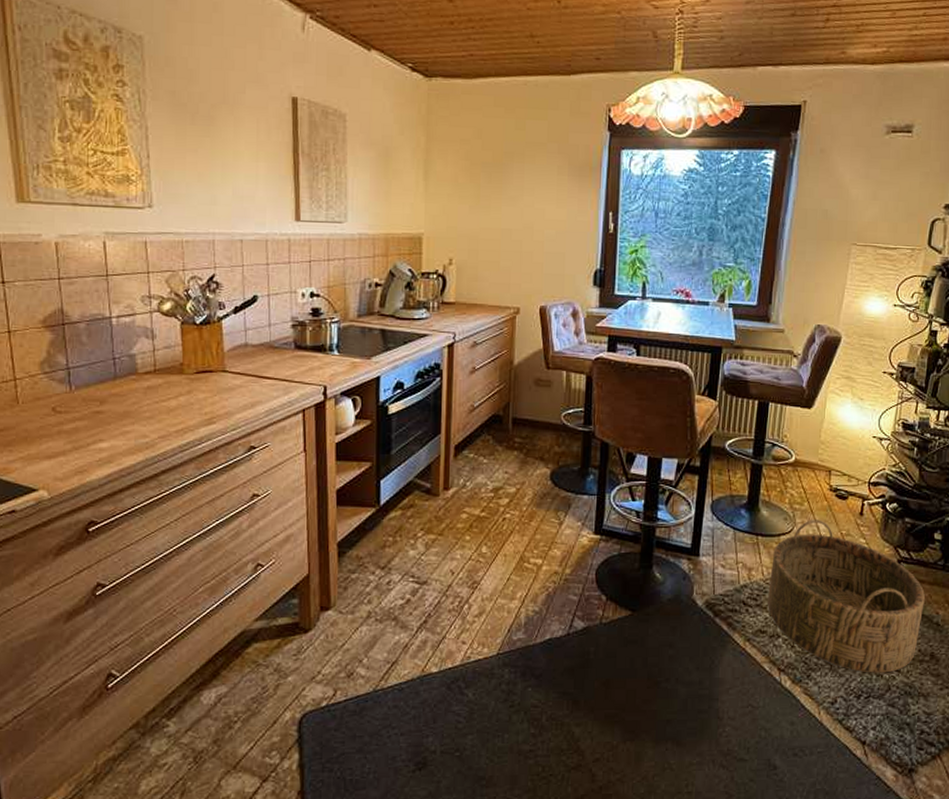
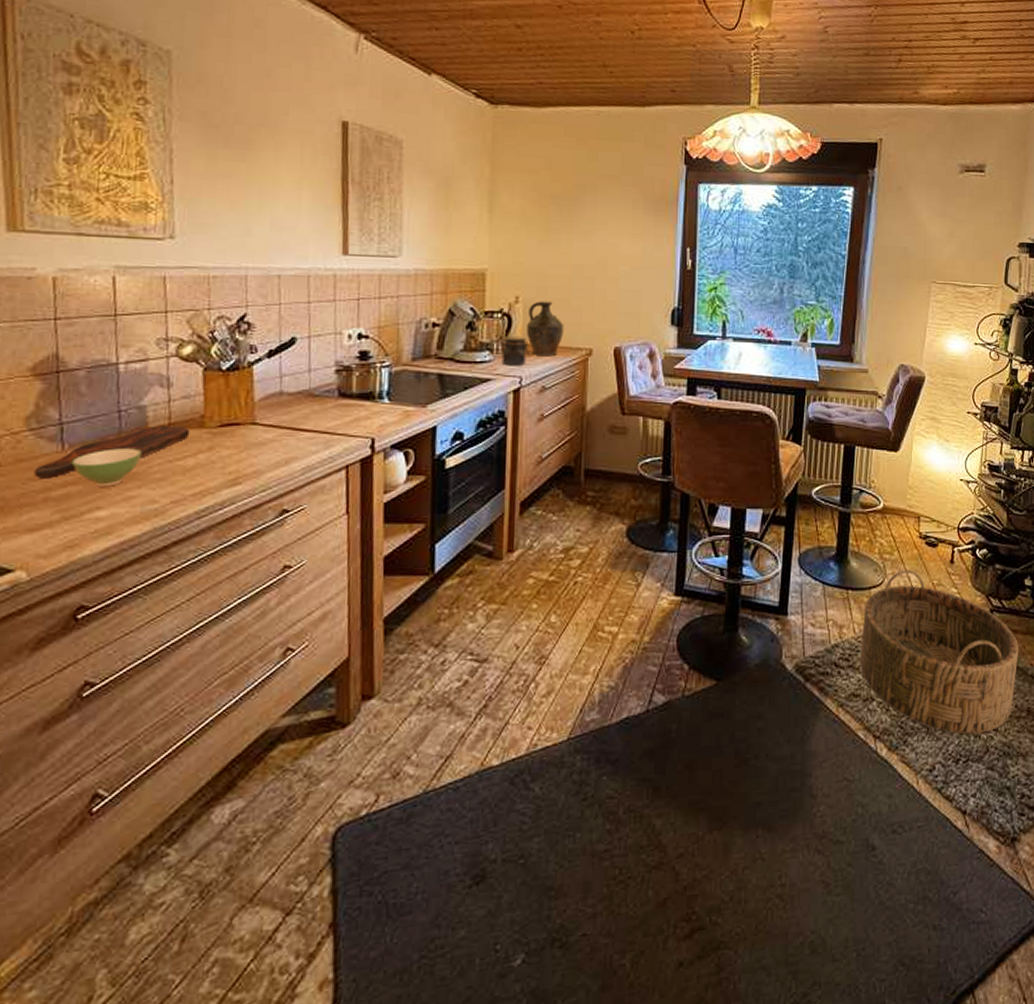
cutting board: none [49,371,172,415] -> present [34,425,190,479]
bowl: none [77,390,134,423] -> present [71,448,142,487]
jar: none [435,296,462,322] -> present [499,337,529,365]
ceramic jug: none [460,263,494,315] -> present [527,301,565,357]

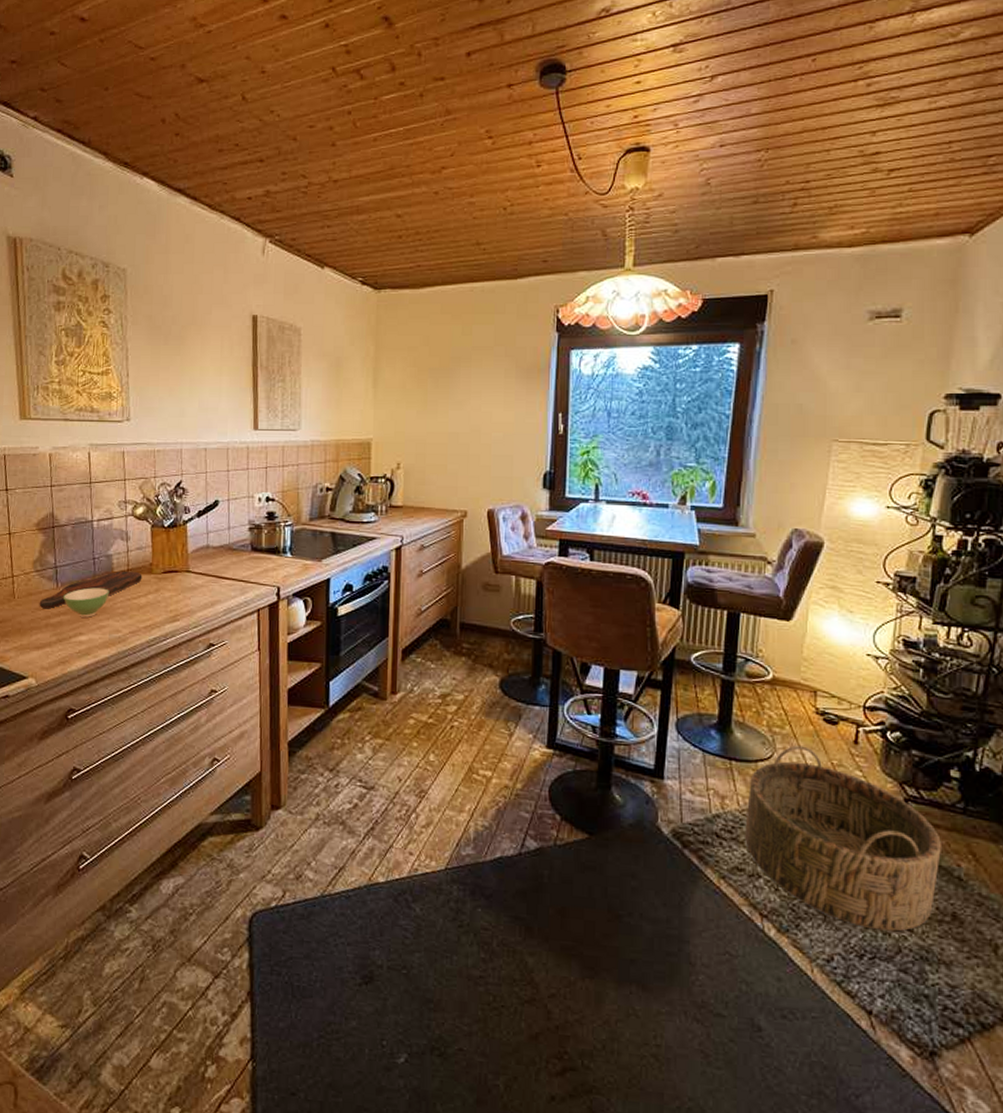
jar: present [499,337,529,365] -> none [383,499,410,526]
ceramic jug: present [527,301,565,357] -> none [407,466,441,518]

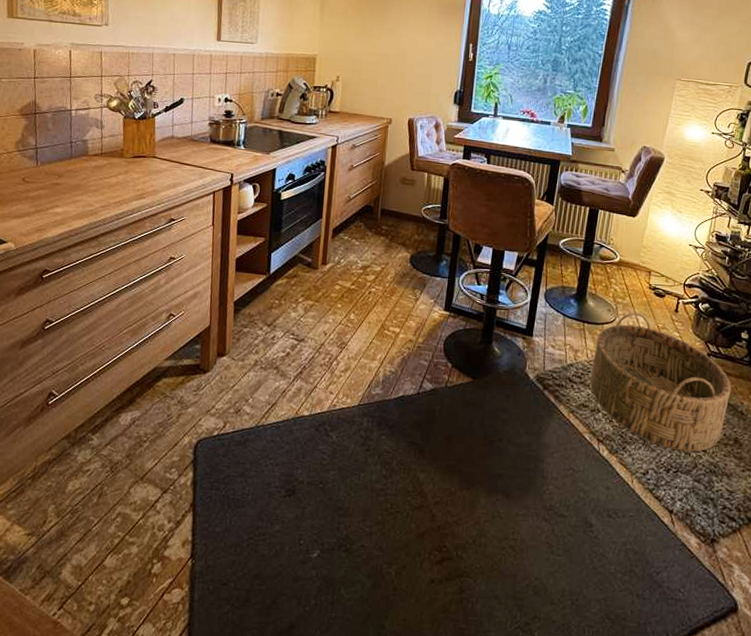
cutting board: present [39,571,142,609] -> none [20,154,114,184]
bowl: present [62,587,110,618] -> none [41,167,84,193]

